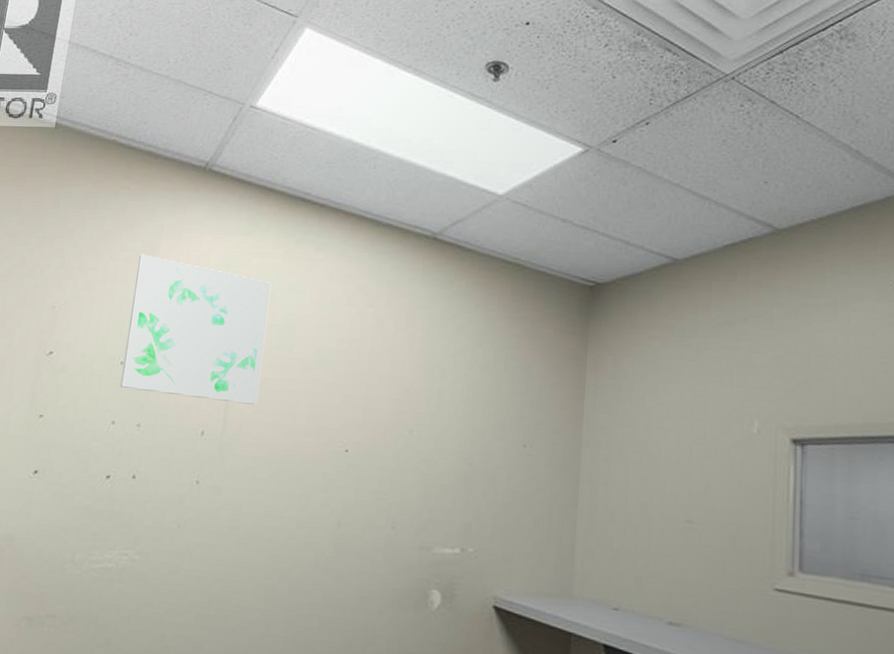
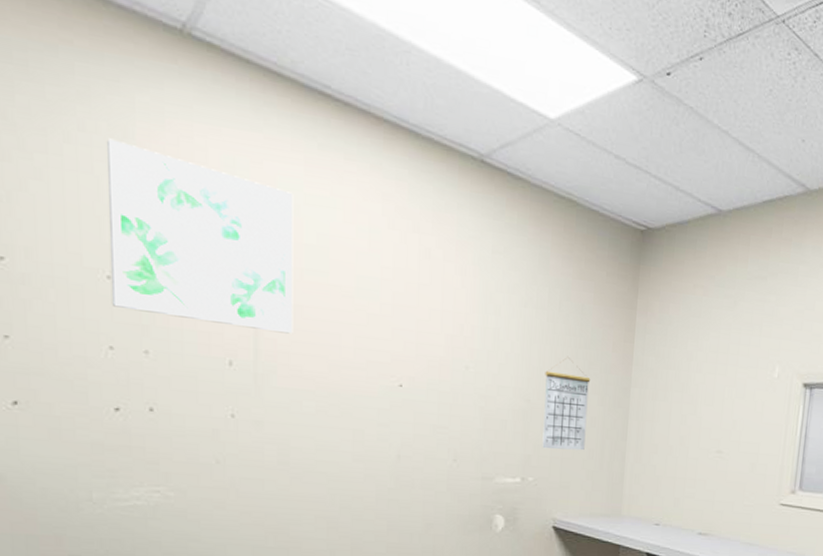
calendar: none [484,416,537,519] -> present [542,356,591,451]

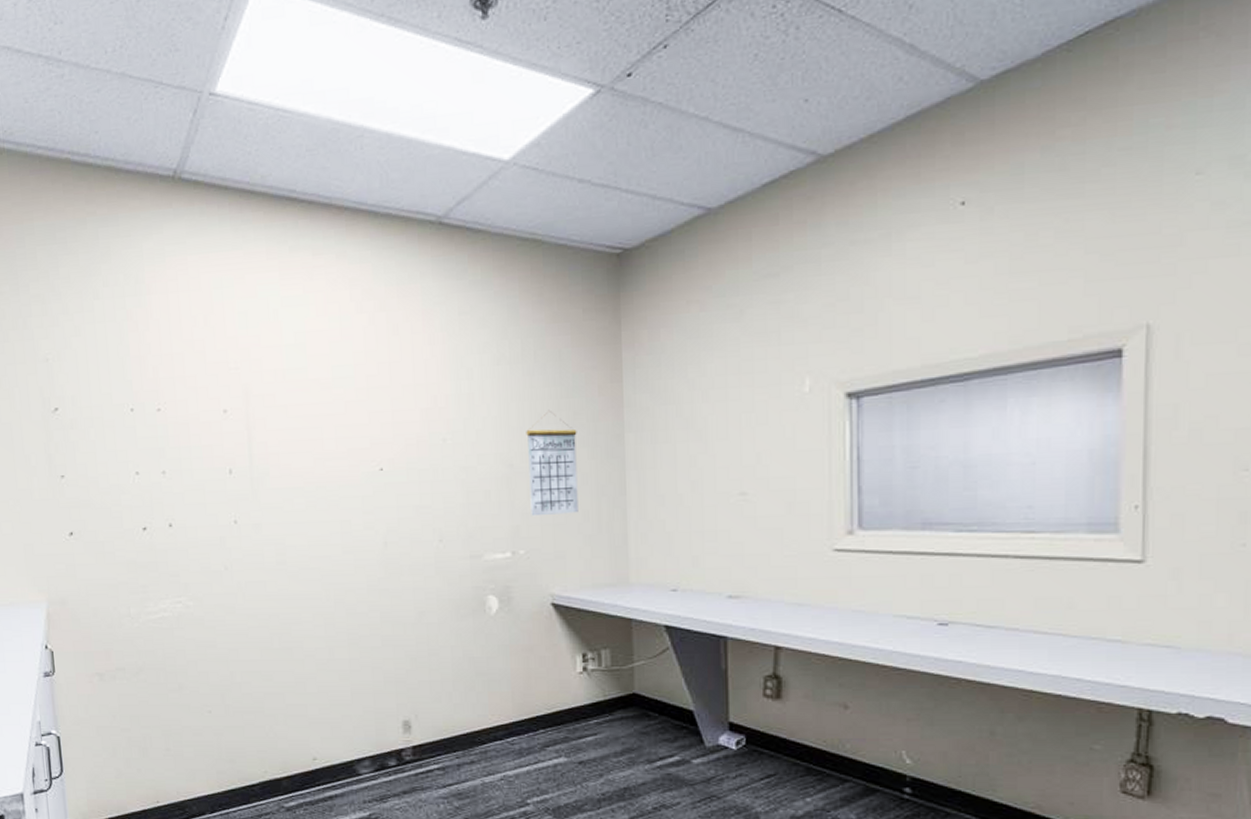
wall art: present [107,138,294,334] -> none [125,287,281,436]

